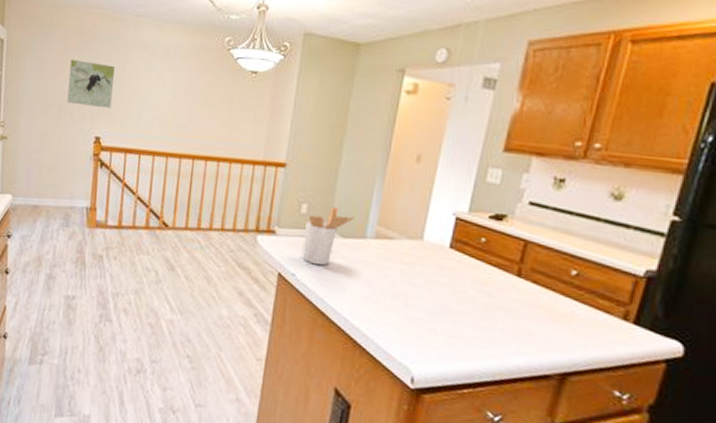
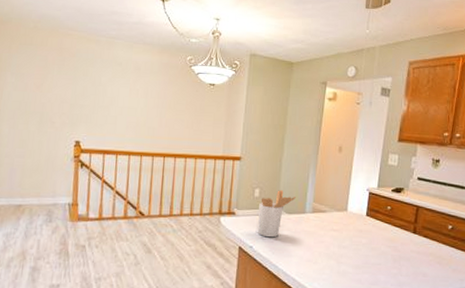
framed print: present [67,58,115,109] -> none [47,73,92,116]

